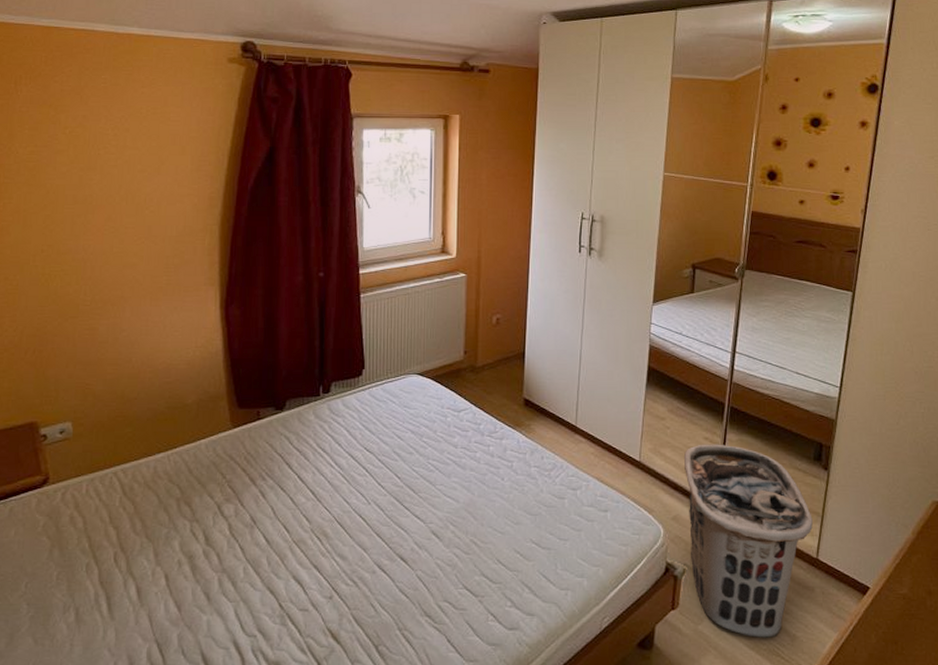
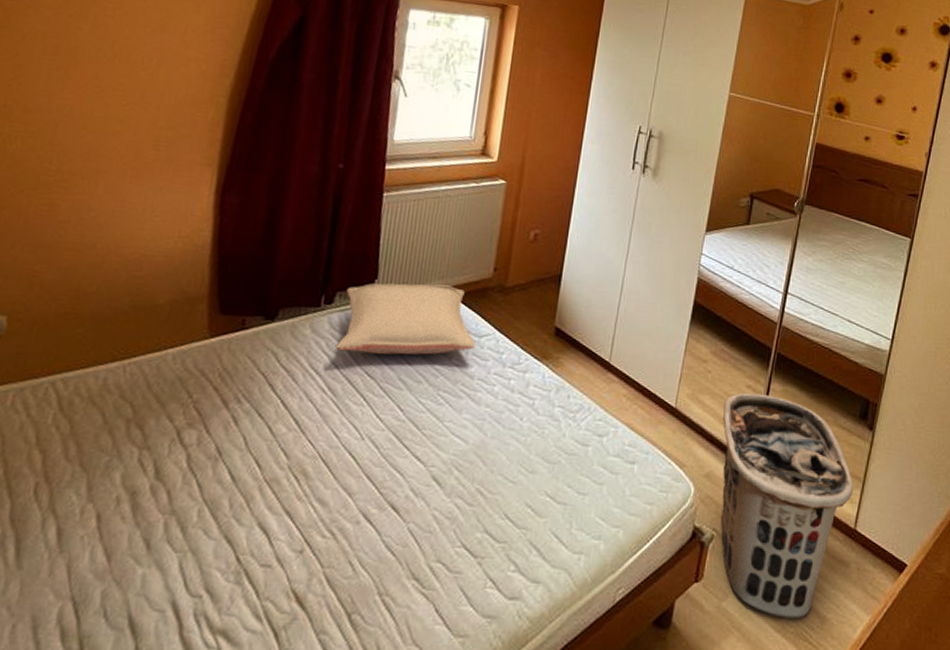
pillow: none [336,369,455,432] -> present [335,283,476,355]

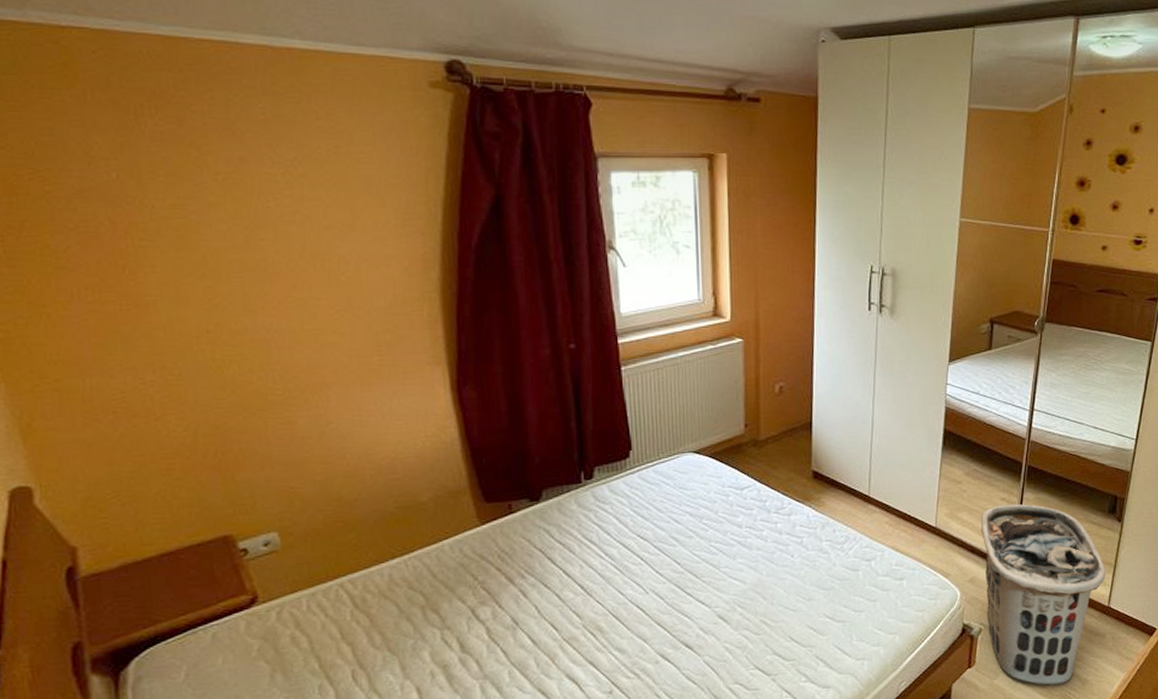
pillow: present [335,283,476,355] -> none [604,446,738,520]

